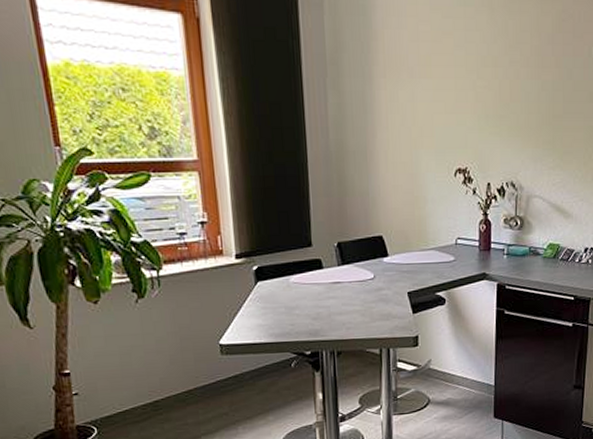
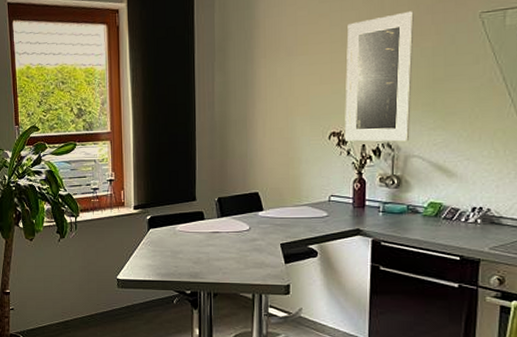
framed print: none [470,39,537,181] -> present [344,11,415,142]

